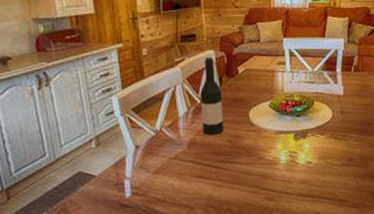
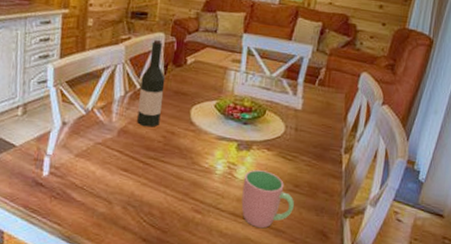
cup: none [305,152,351,202] -> present [241,170,294,229]

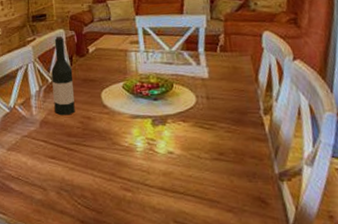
cup: present [241,170,294,229] -> none [165,142,223,201]

